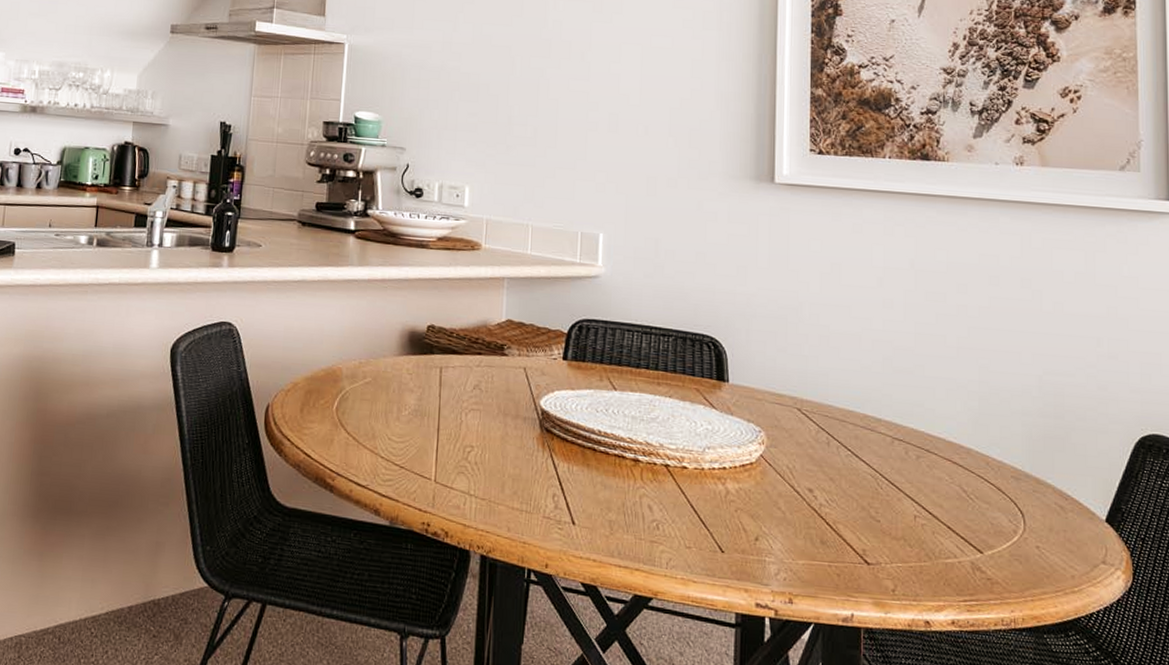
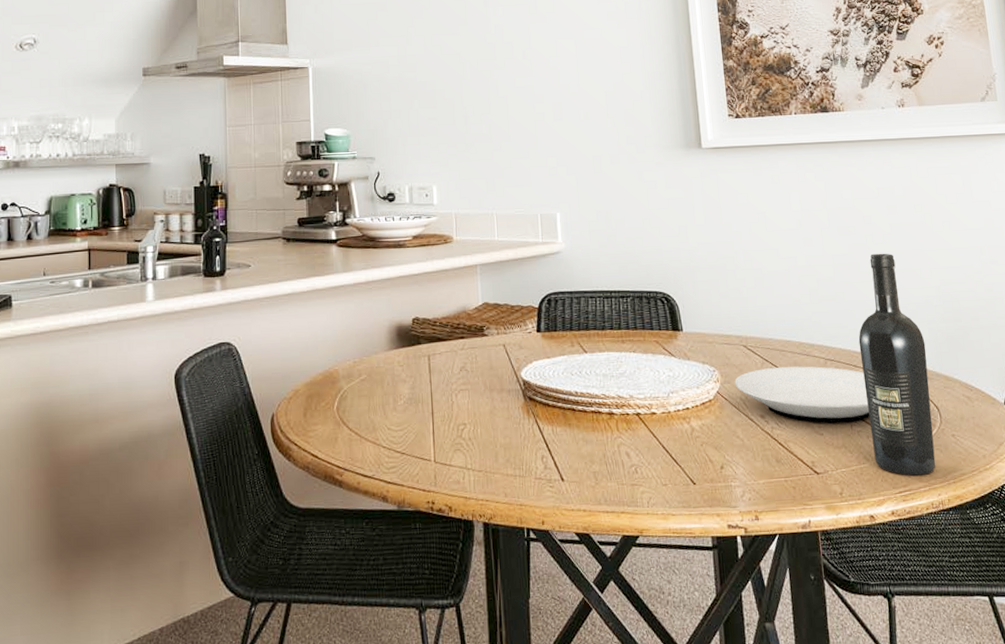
plate: none [782,437,939,514] -> present [734,366,870,424]
wine bottle: none [935,327,1016,586] -> present [858,253,936,476]

